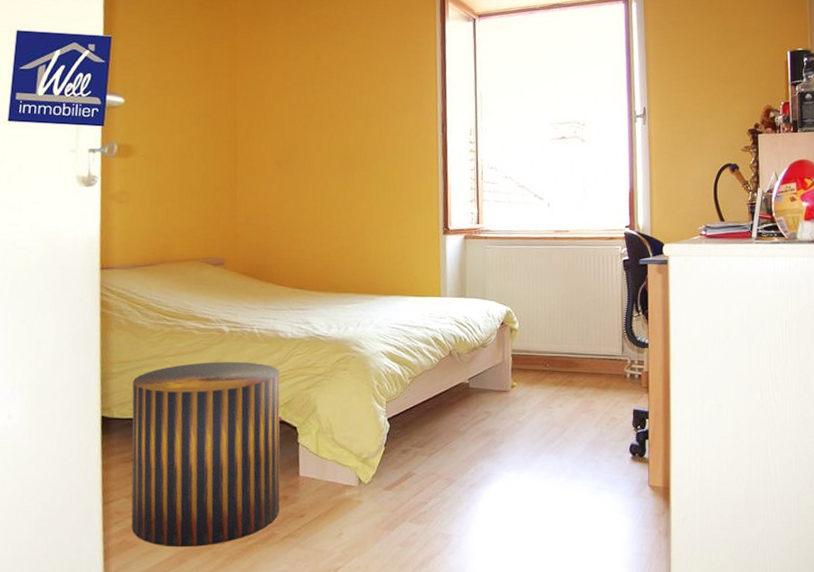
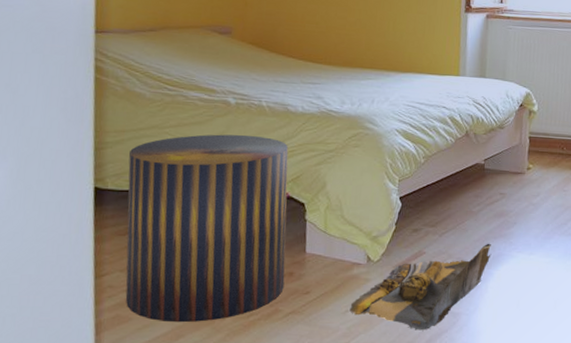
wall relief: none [343,463,480,553] -> present [350,243,492,331]

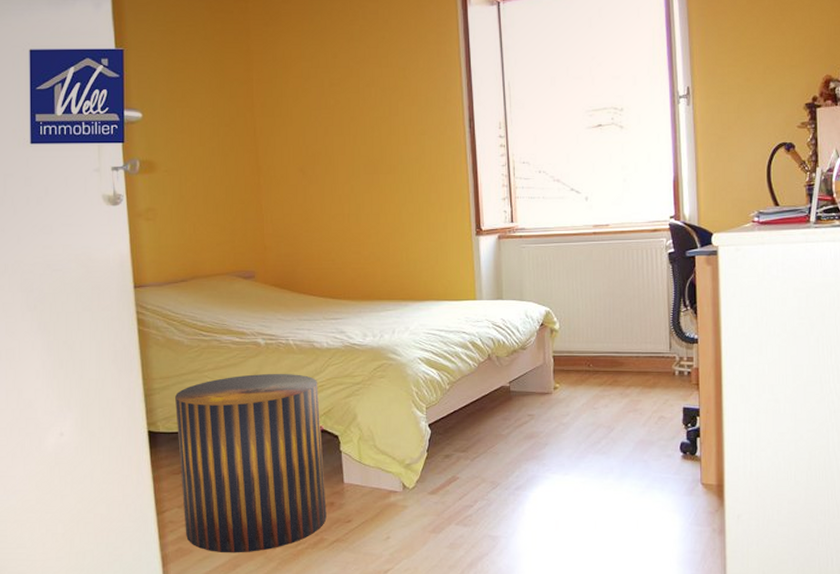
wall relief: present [350,243,492,331] -> none [391,465,525,555]

